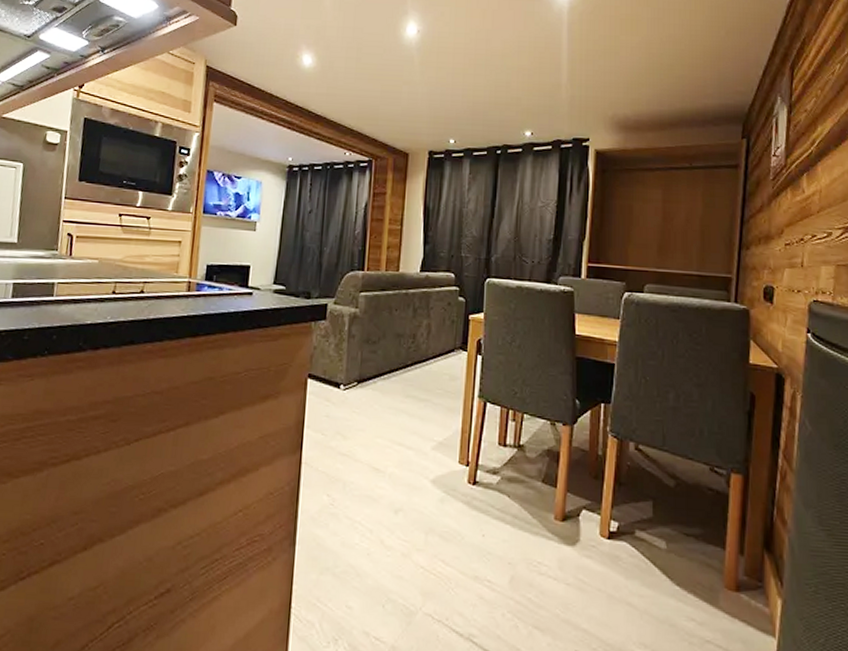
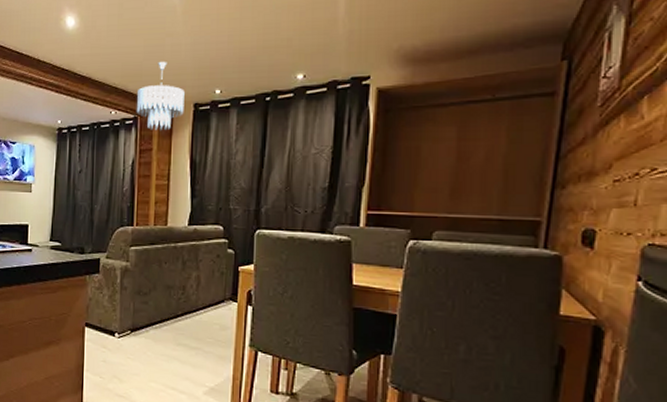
ceiling light fixture: none [371,108,420,176] -> present [136,62,185,131]

